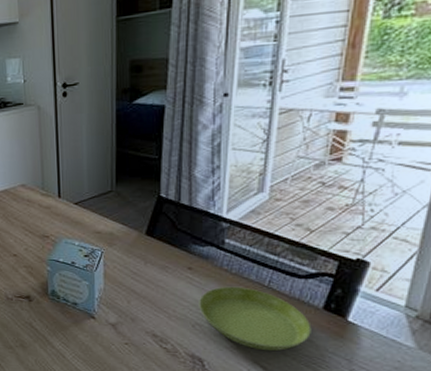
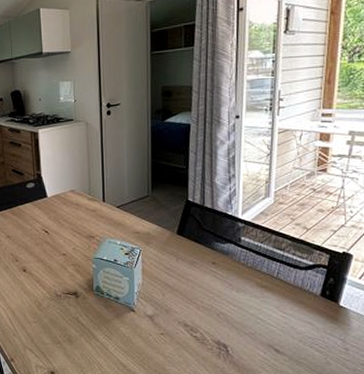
saucer: present [199,286,312,352] -> none [222,278,312,335]

